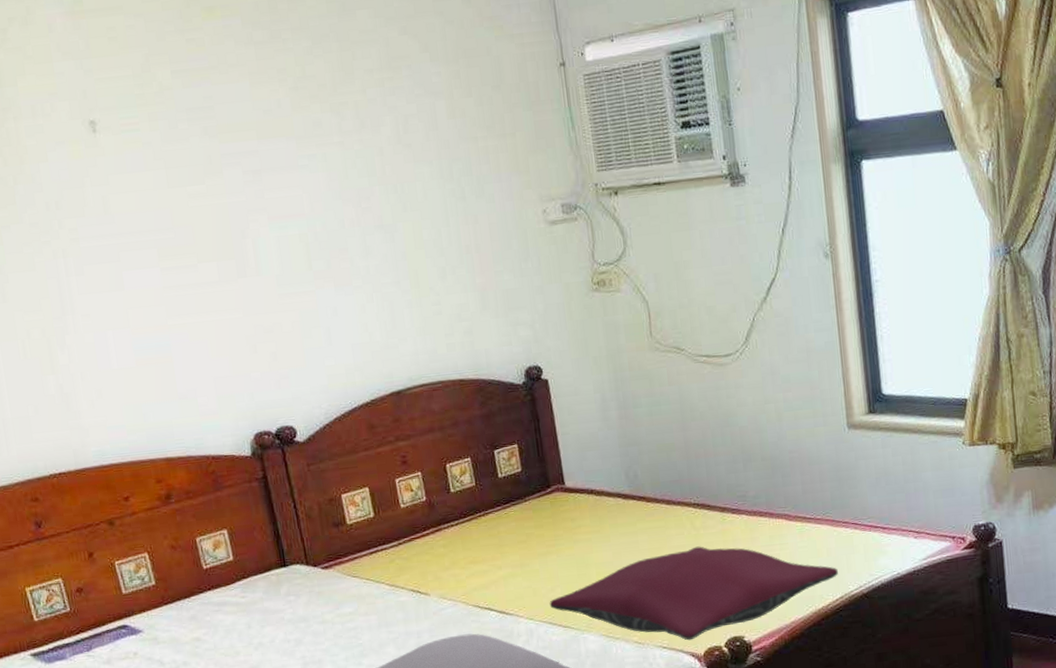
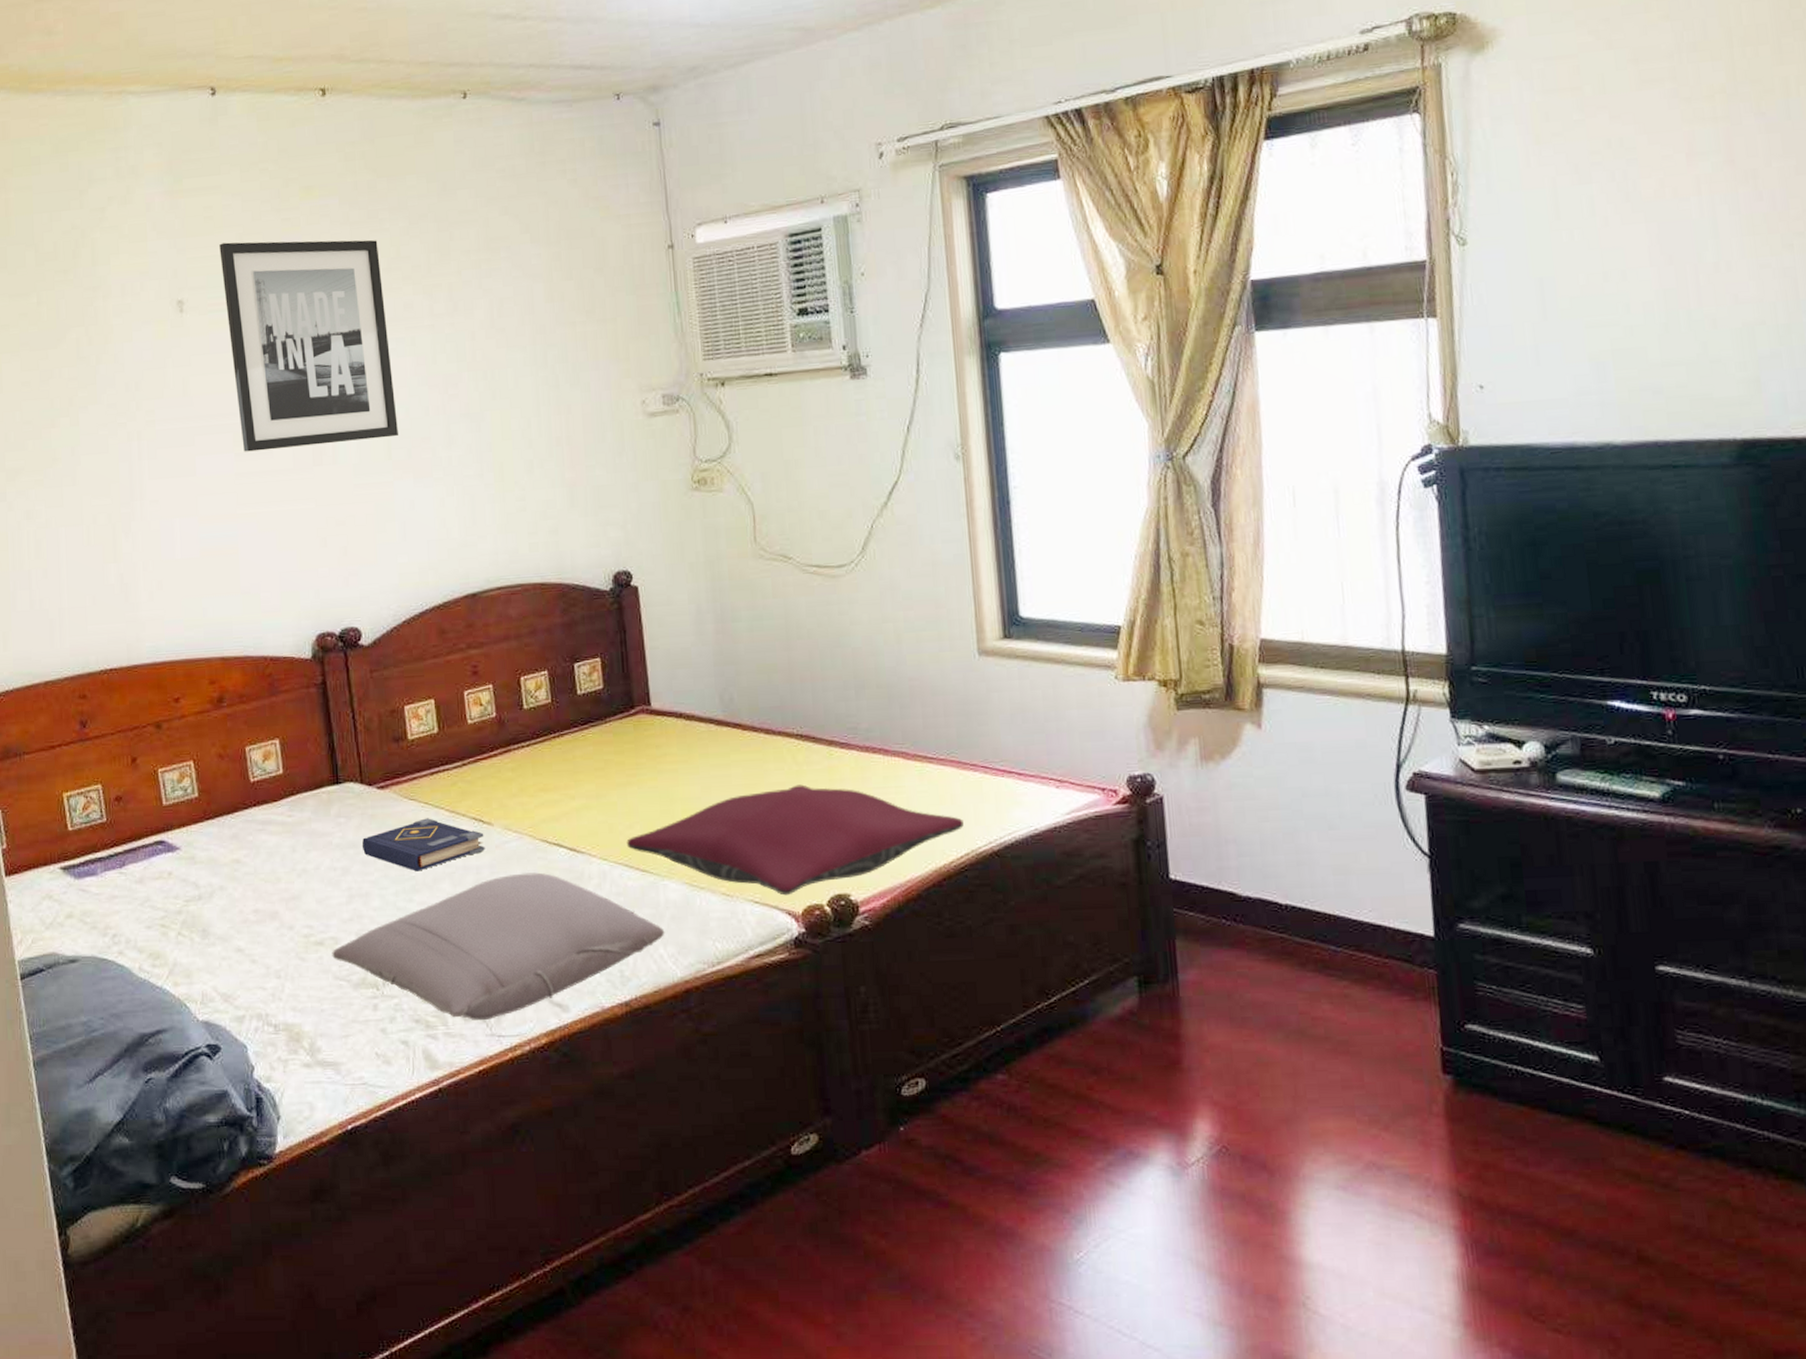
wall art: none [126,59,317,267] -> present [219,240,398,452]
book: none [311,592,424,639] -> present [361,818,485,872]

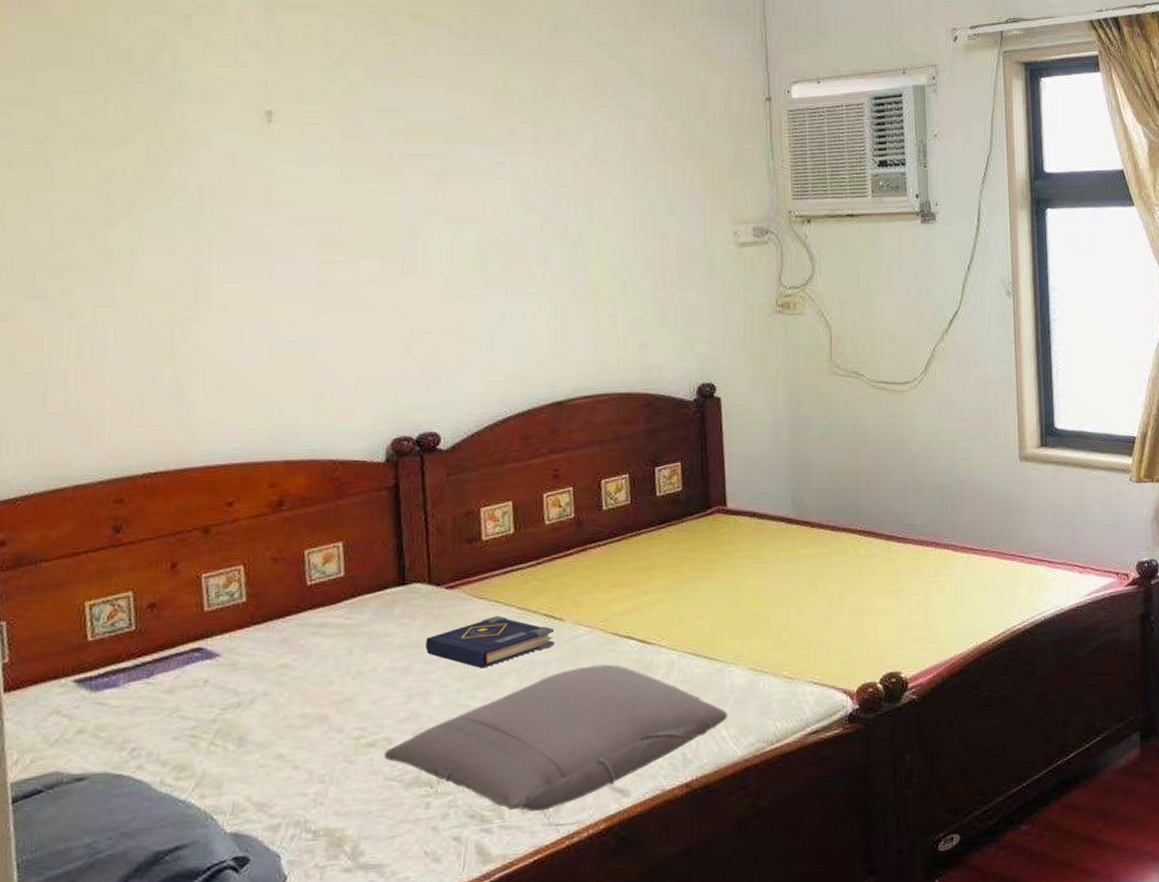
wall art: present [219,240,398,452] -> none [317,60,493,261]
pillow: present [626,784,964,896] -> none [696,575,1002,676]

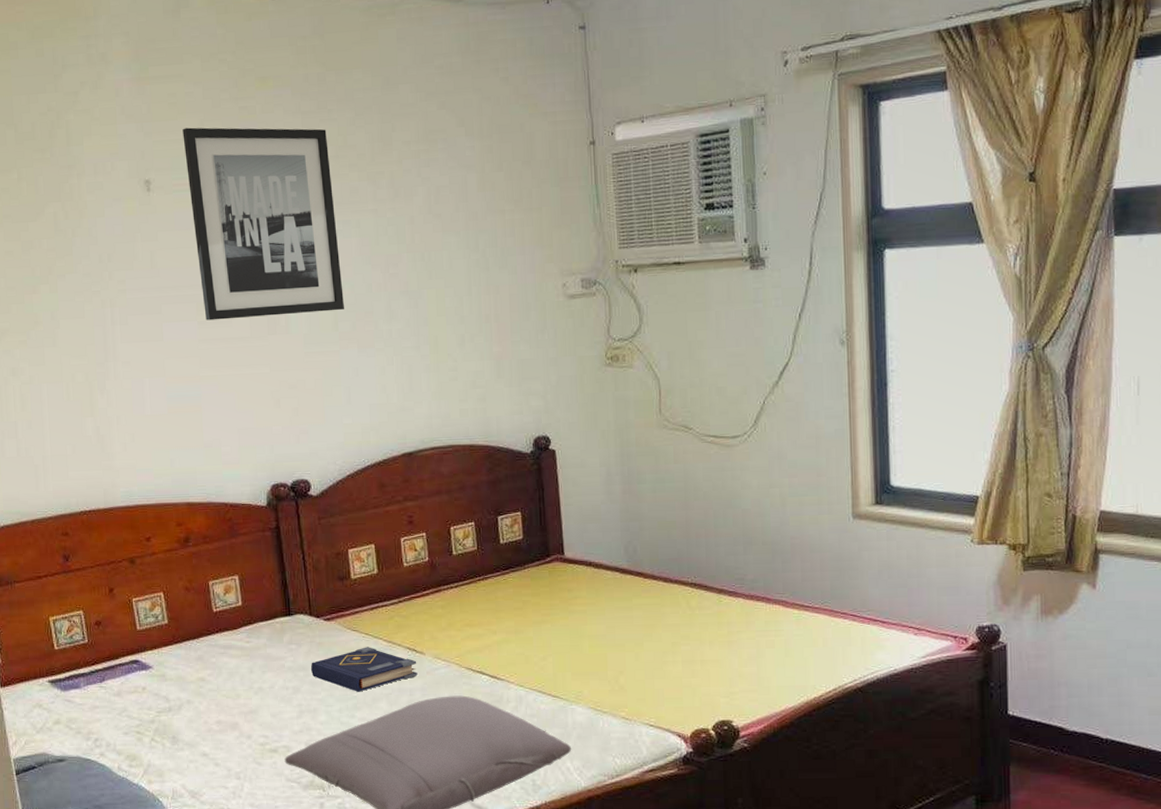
wall art: none [317,60,493,261] -> present [182,127,344,321]

